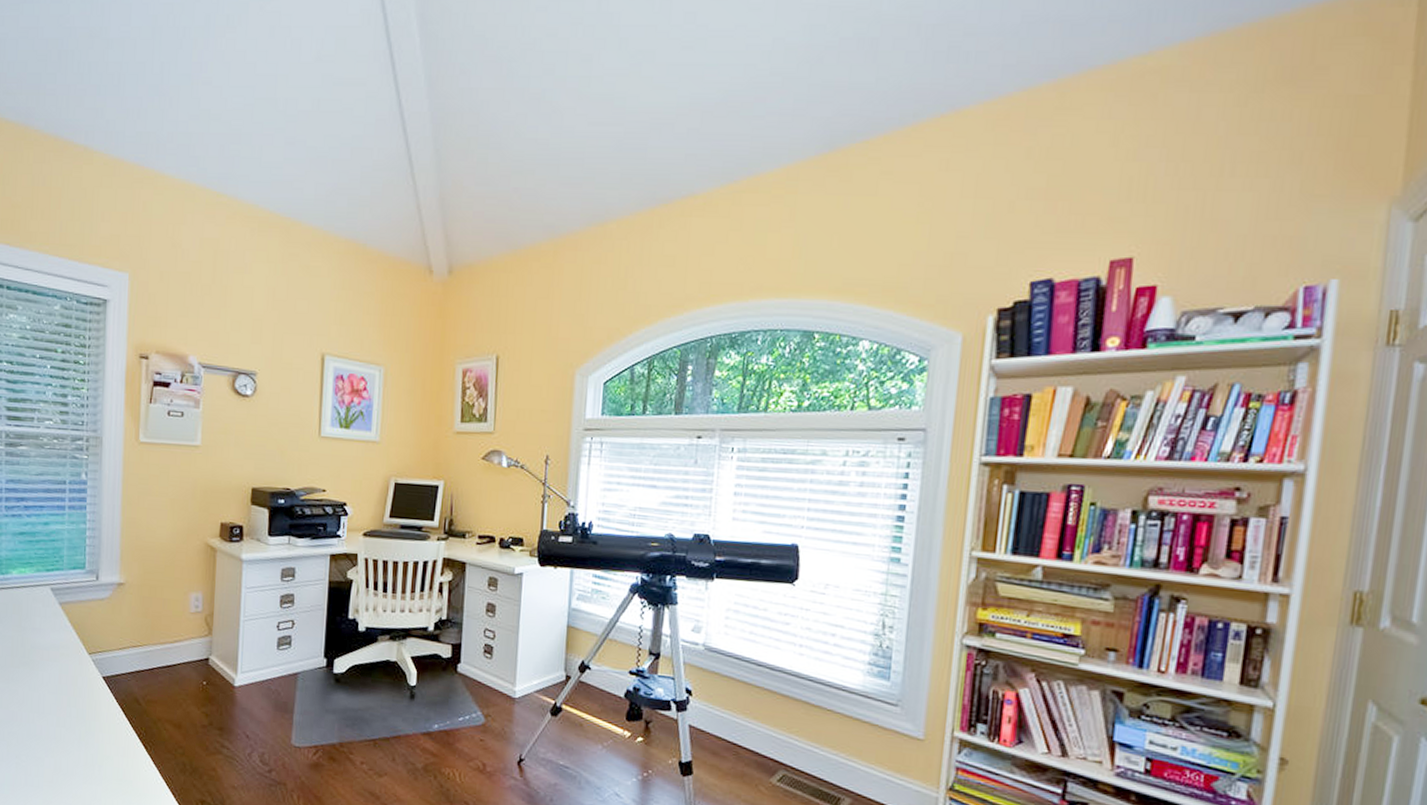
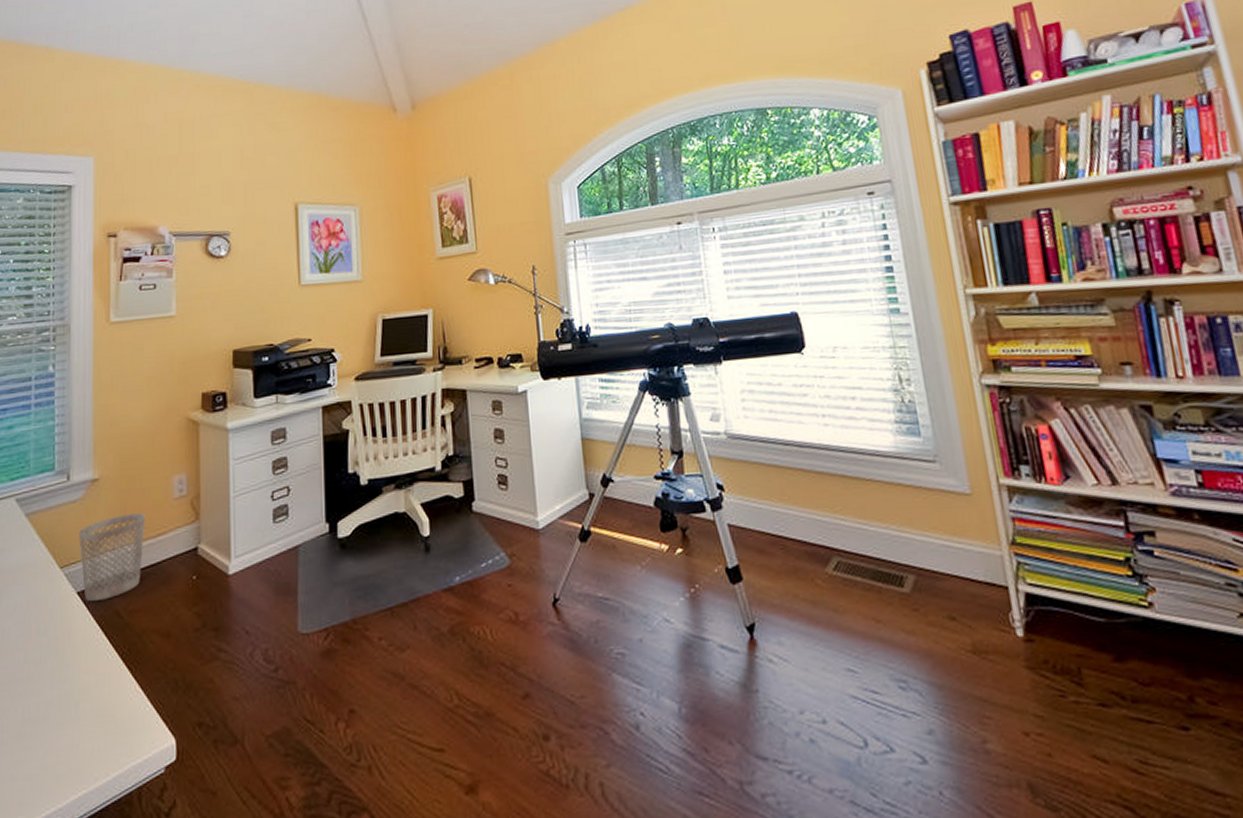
wastebasket: none [105,618,164,688] -> present [79,513,145,602]

